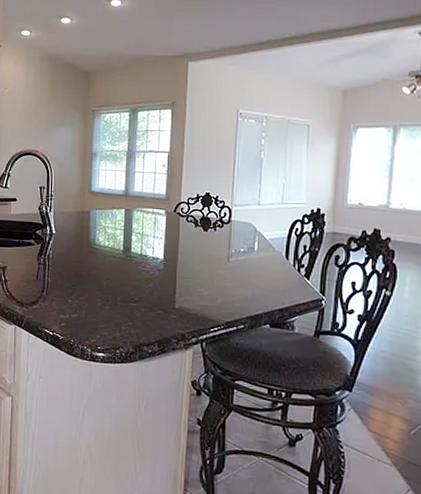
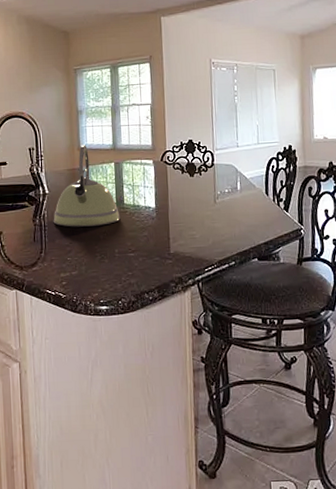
kettle: none [57,188,126,272] -> present [53,145,121,227]

